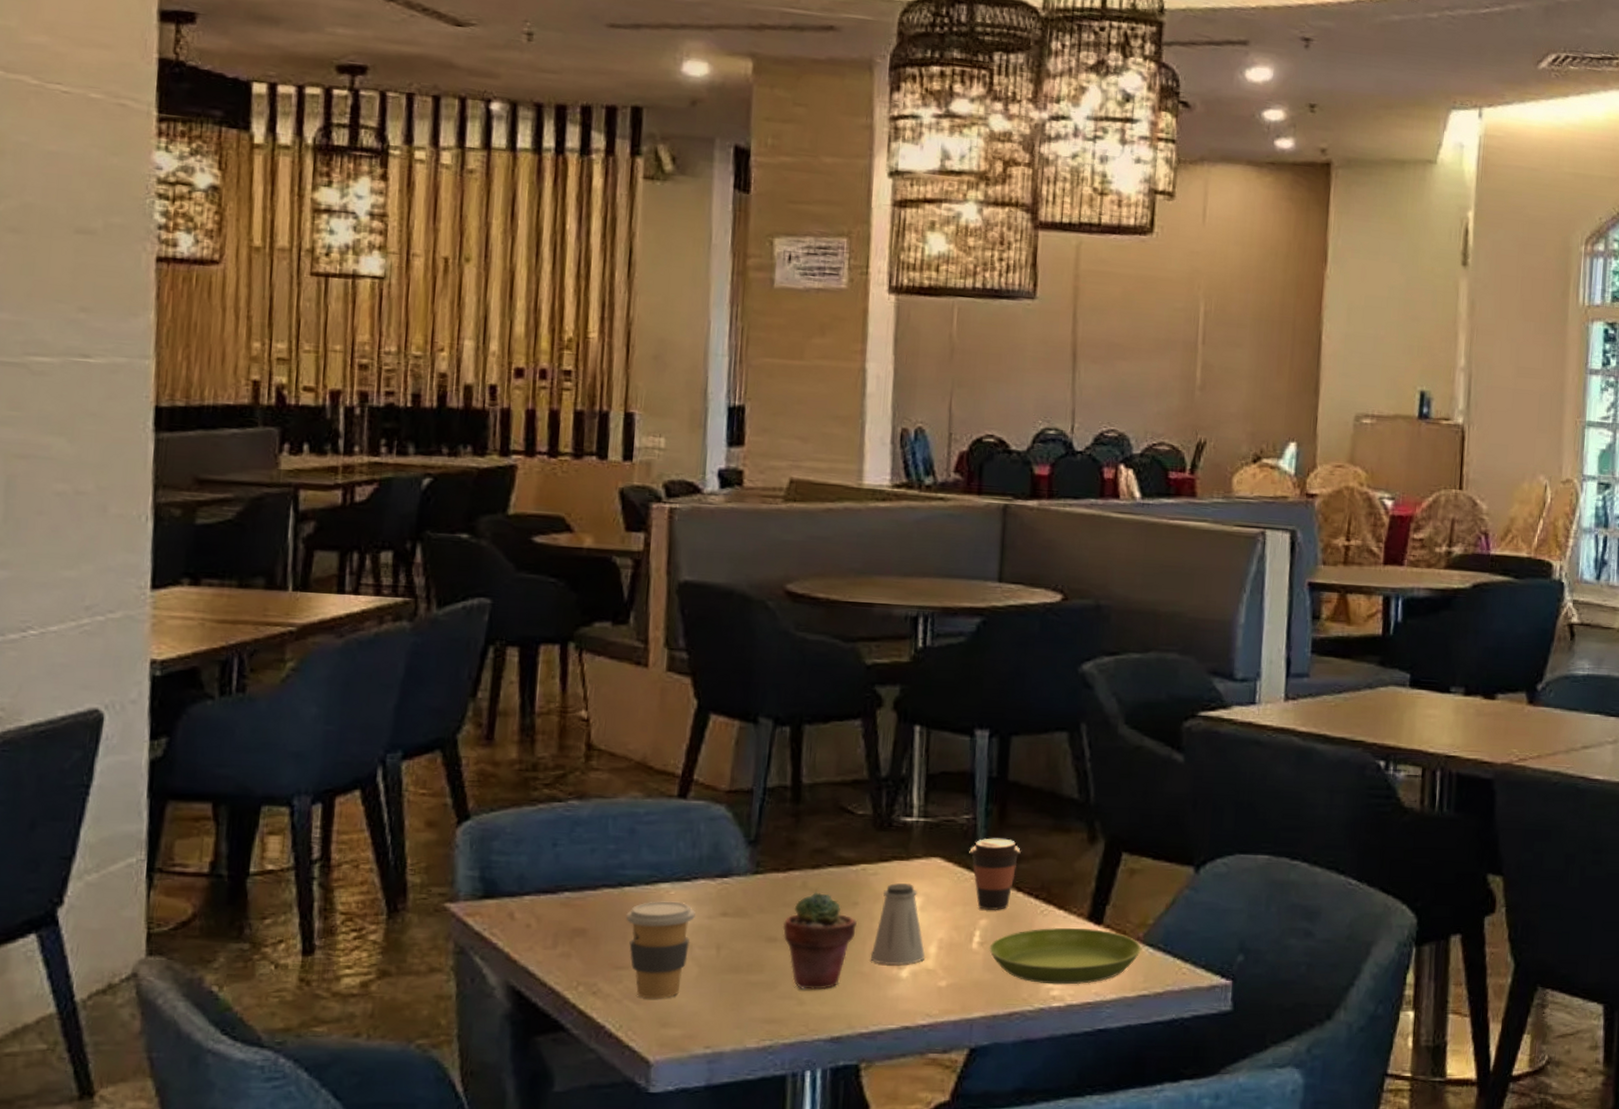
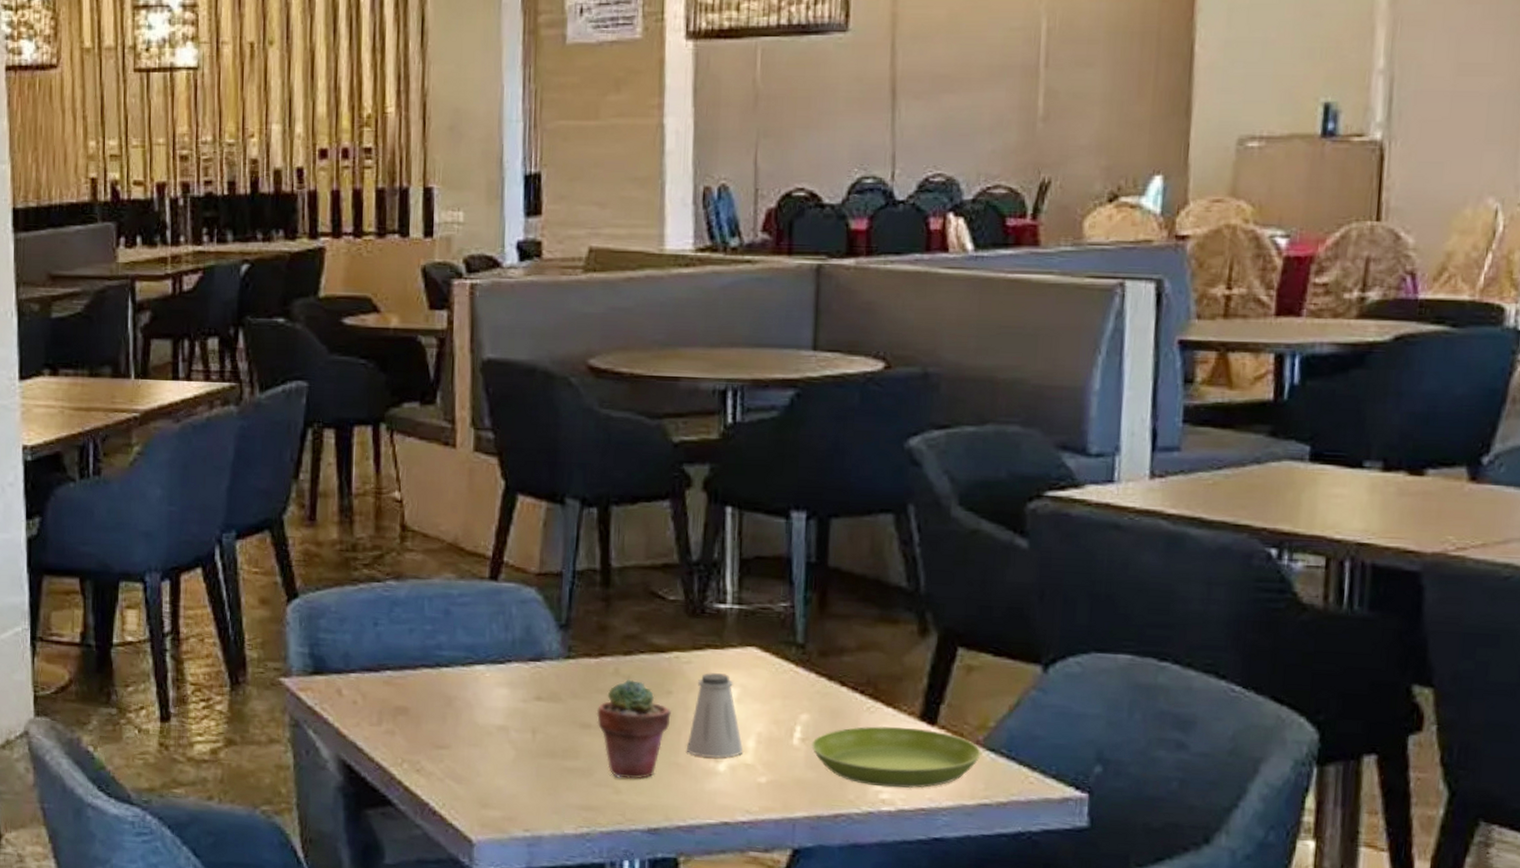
coffee cup: present [625,901,696,999] -> none [443,682,510,780]
coffee cup: present [969,838,1021,910] -> none [787,628,844,705]

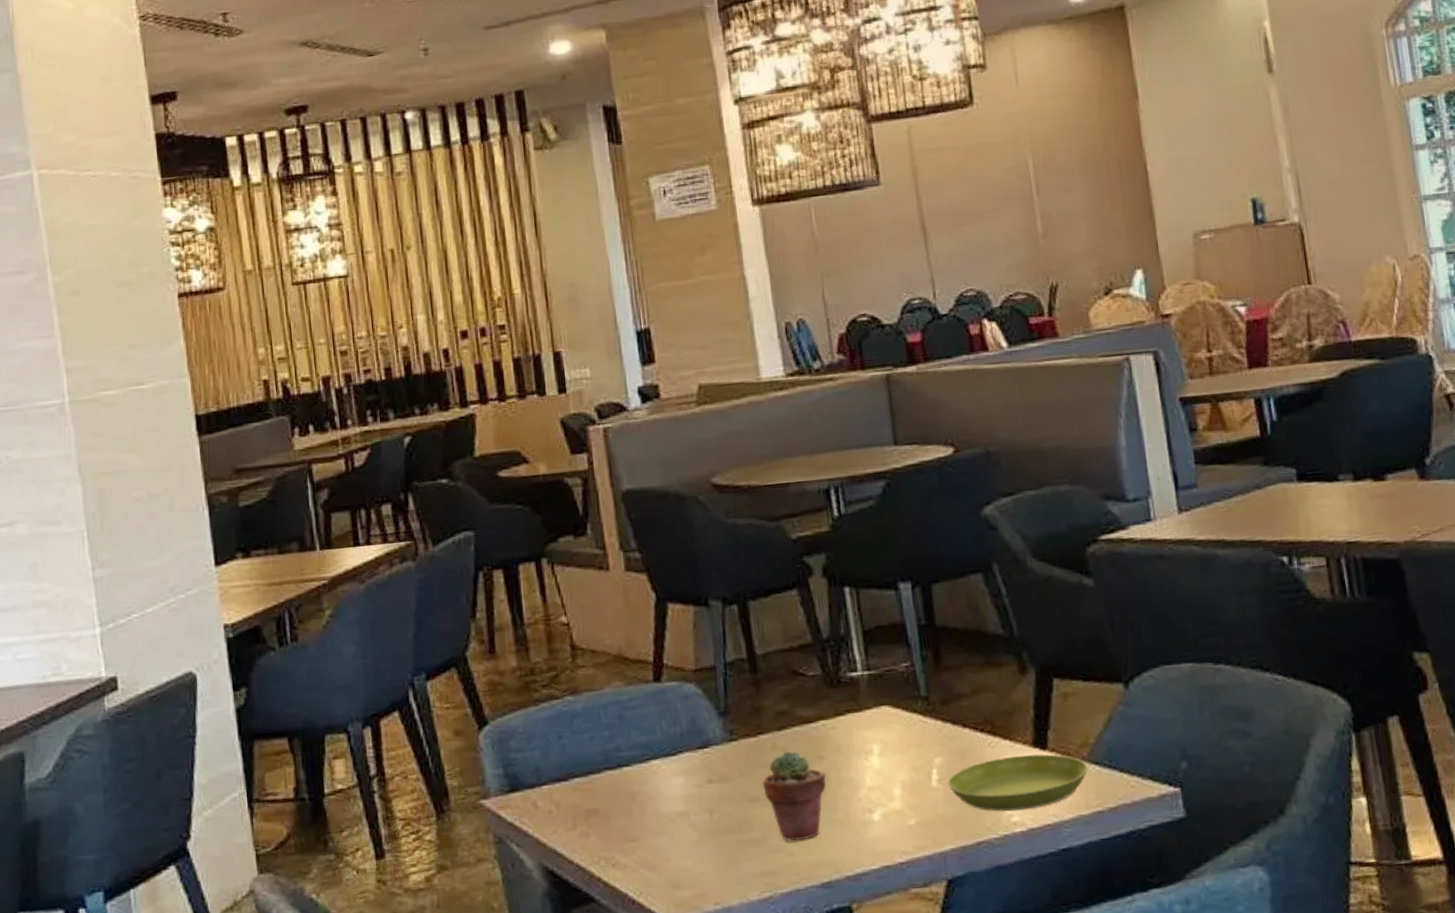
saltshaker: present [686,673,743,759] -> none [843,733,891,811]

